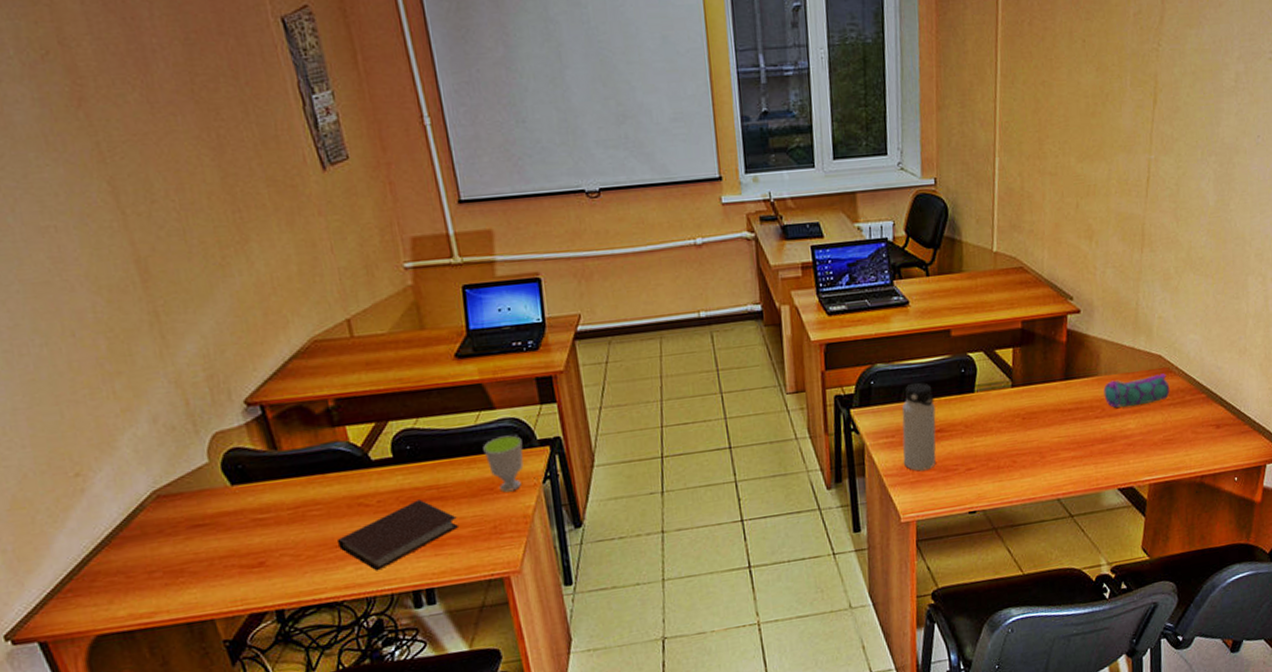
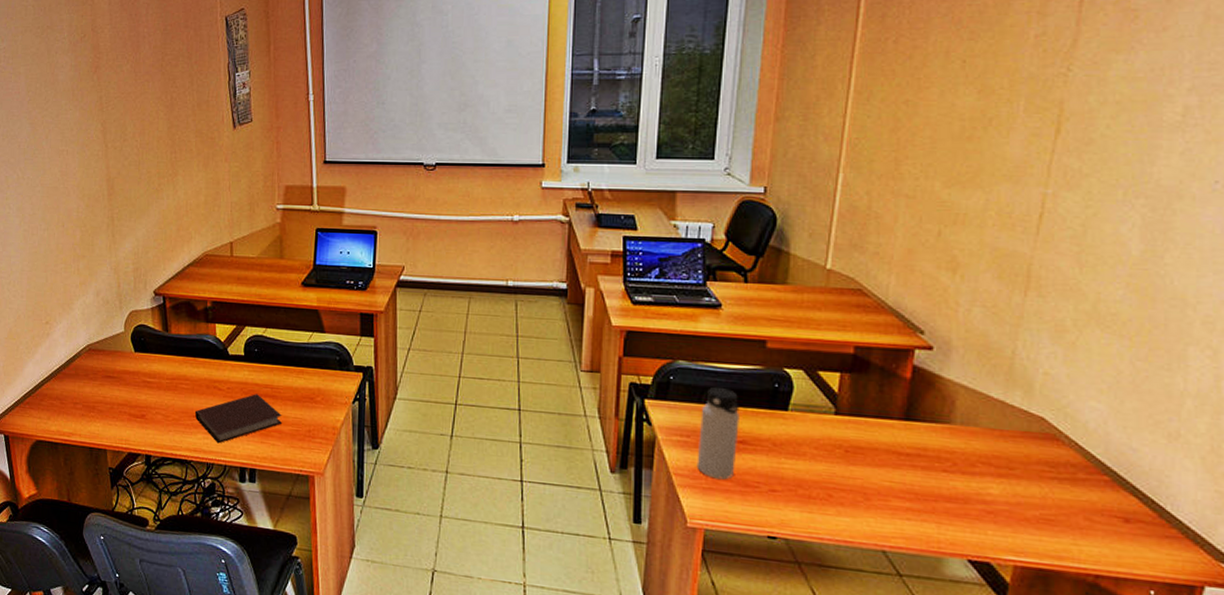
cup: present [483,435,524,493] -> none [310,356,342,405]
pencil case: present [1103,373,1170,408] -> none [957,433,1054,471]

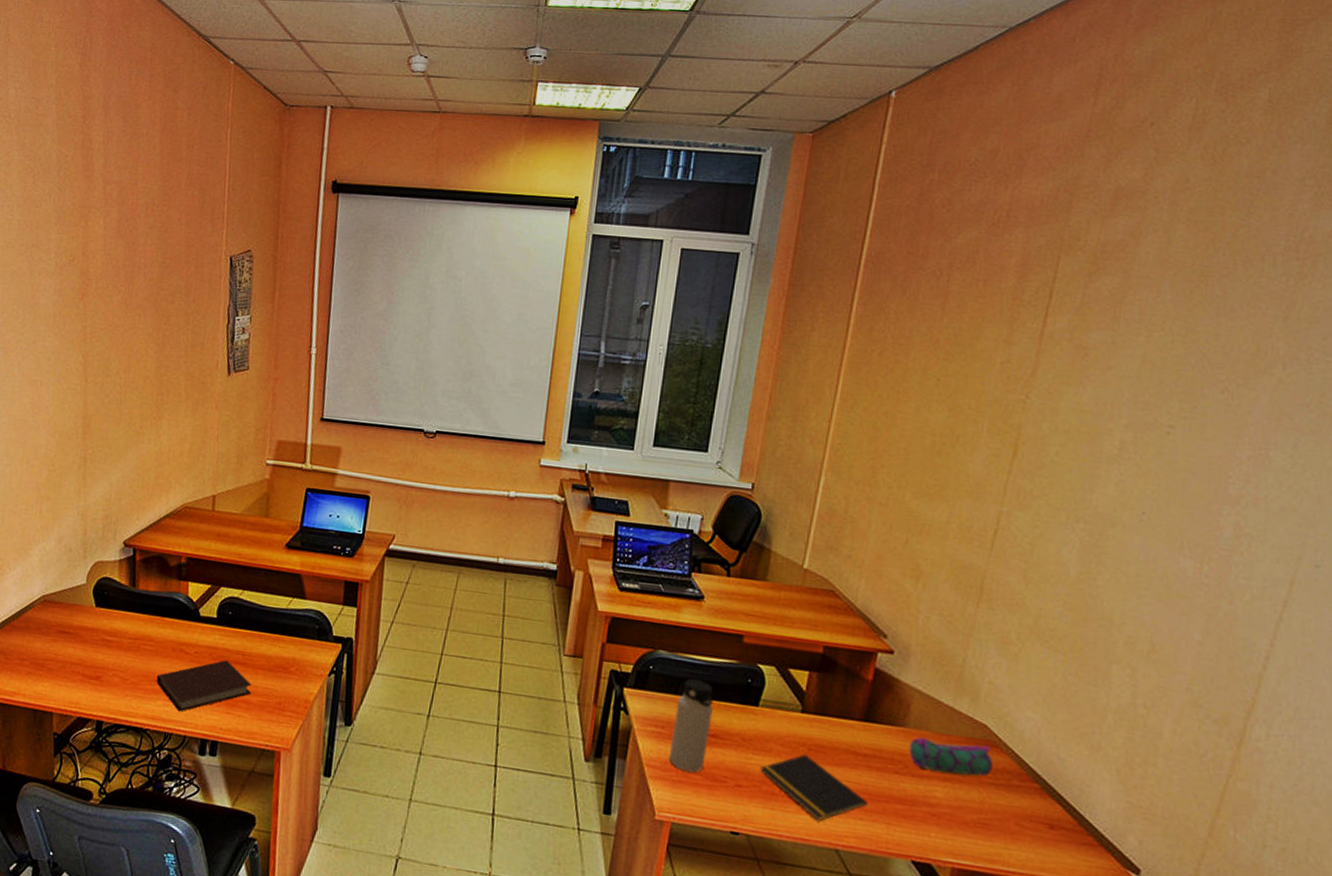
notepad: none [795,456,915,524] -> present [760,754,868,822]
pencil case: none [957,433,1054,471] -> present [909,737,993,776]

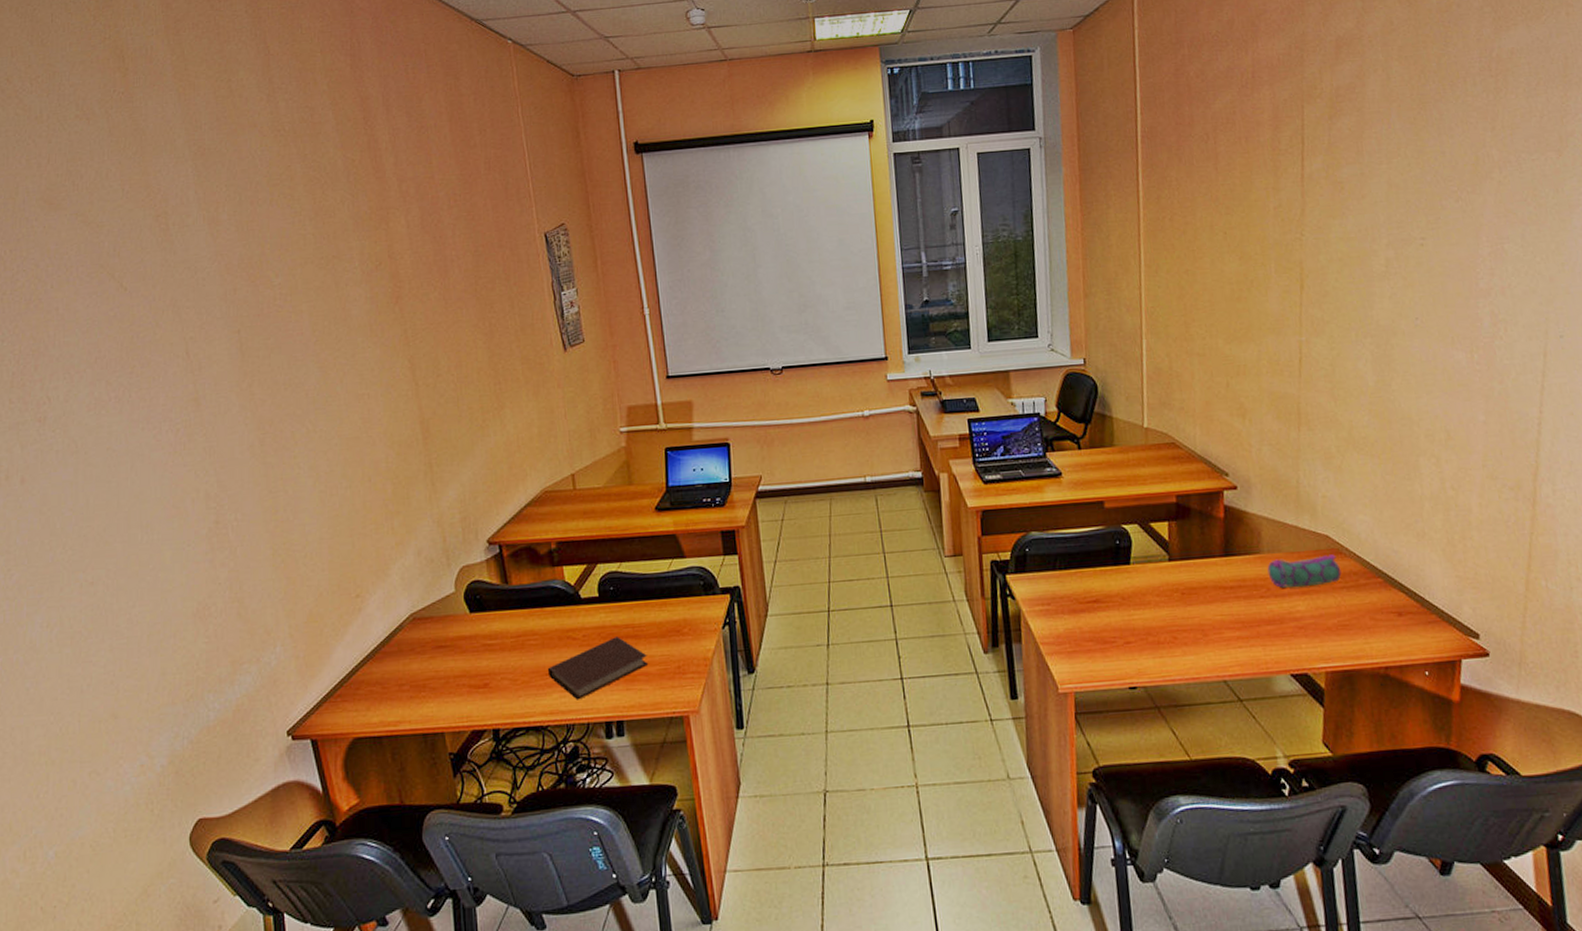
water bottle: present [668,678,714,773] -> none [1057,551,1093,641]
notepad: present [760,754,868,822] -> none [1143,599,1243,659]

